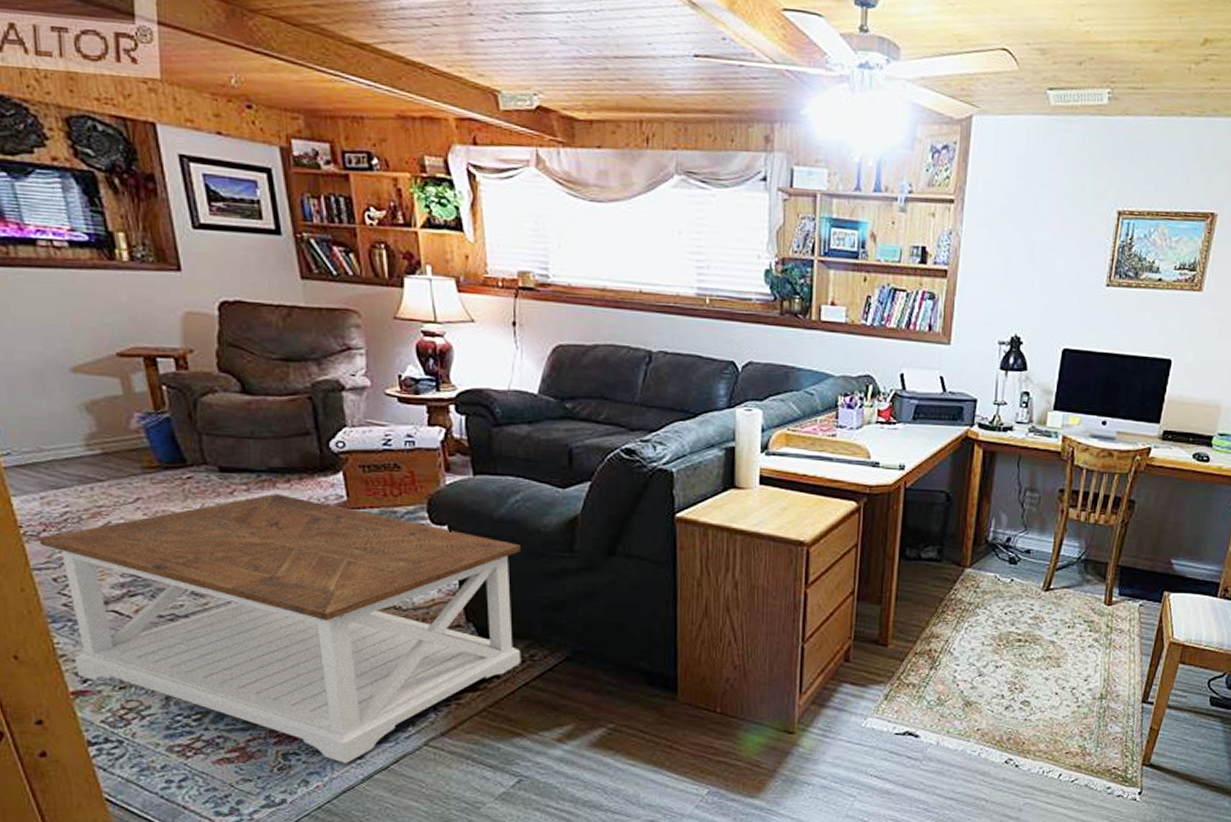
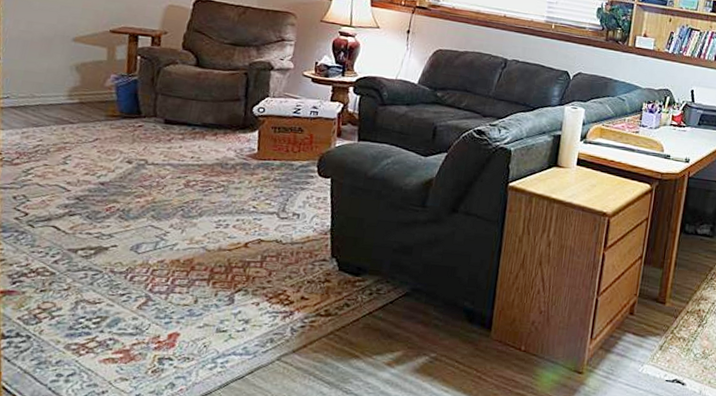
coffee table: present [39,494,521,763] -> none [10,143,385,371]

